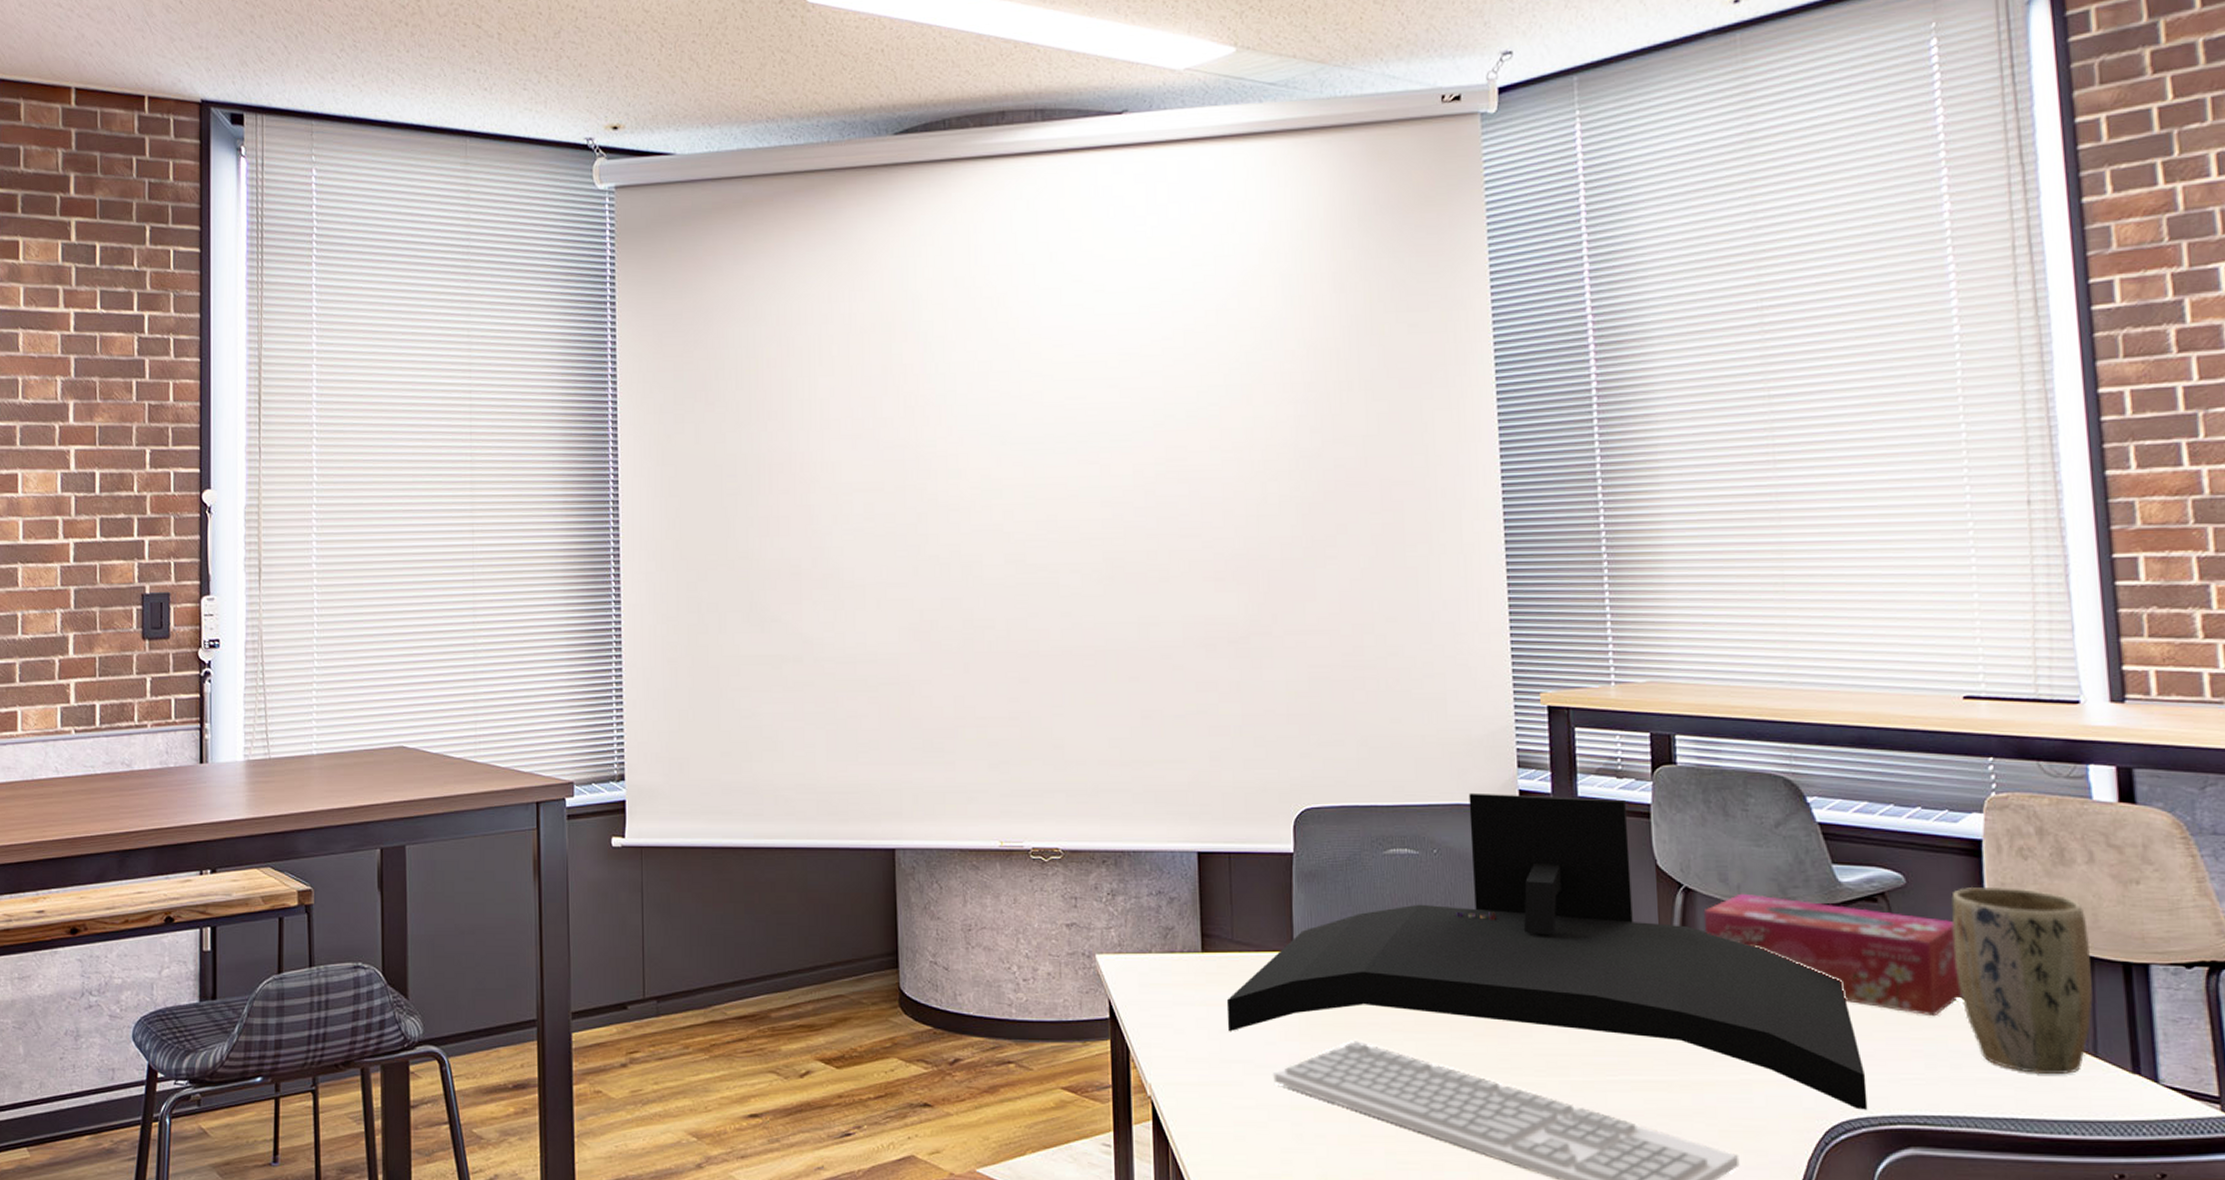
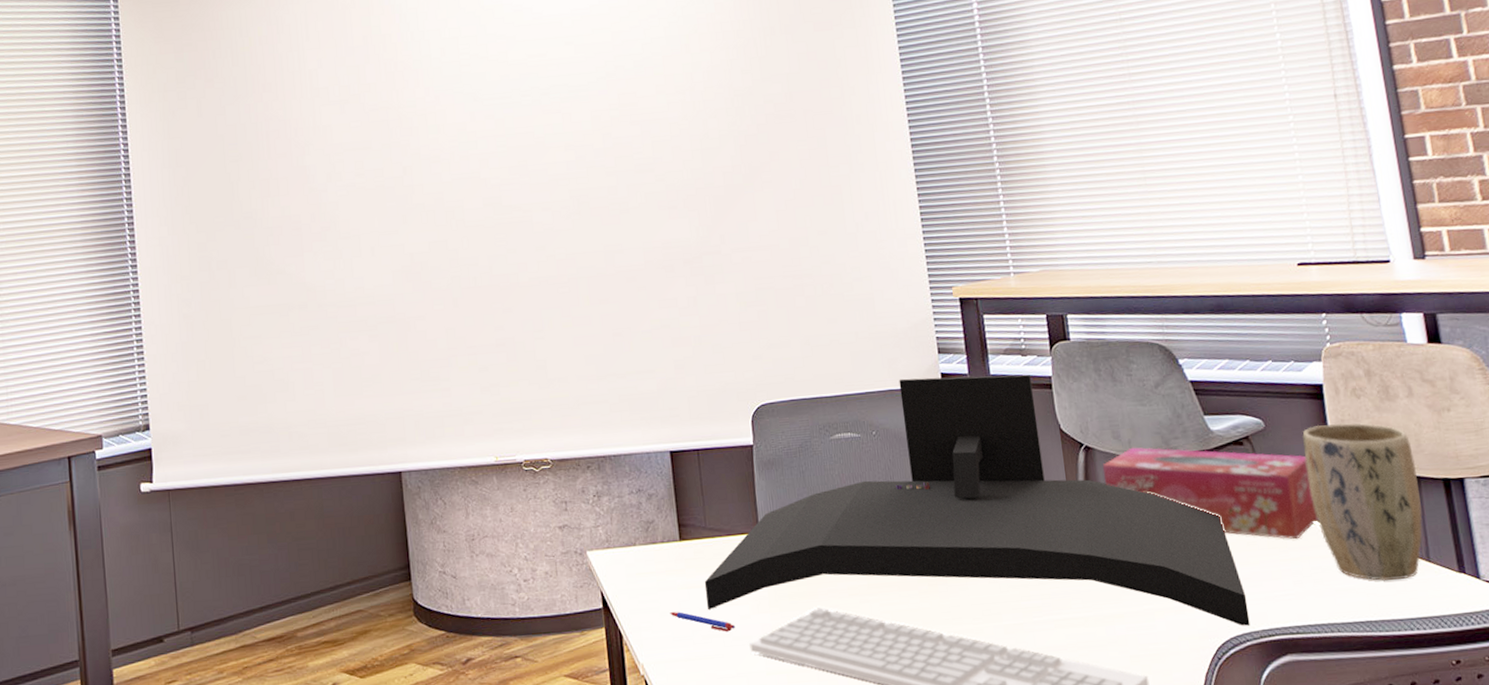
pen: none [1185,1030,1258,1058] -> present [670,612,735,632]

